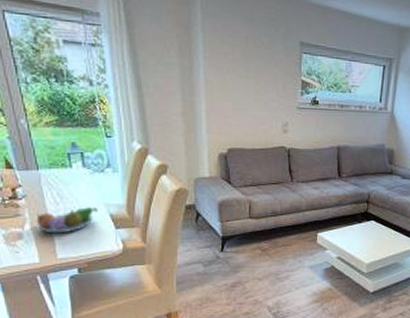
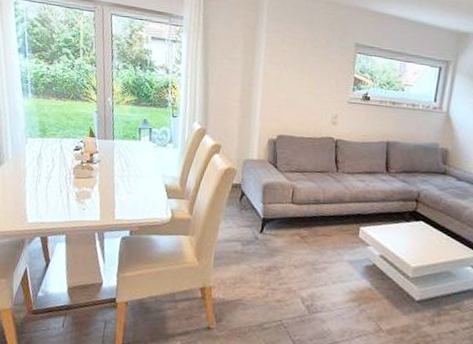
fruit bowl: present [36,207,99,234] -> none [103,176,156,197]

